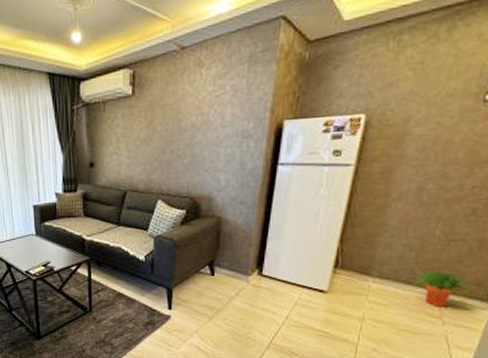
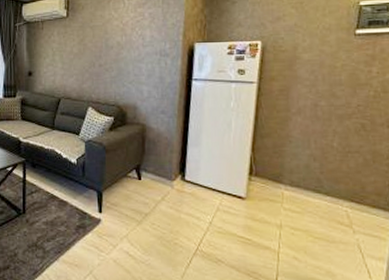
potted plant: present [413,269,471,308] -> none [321,179,374,216]

